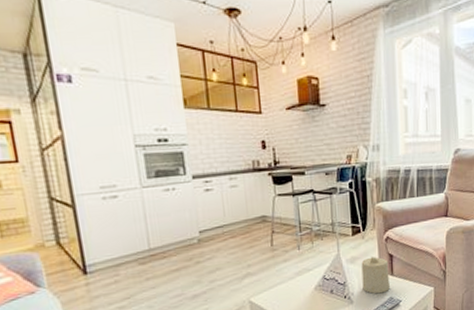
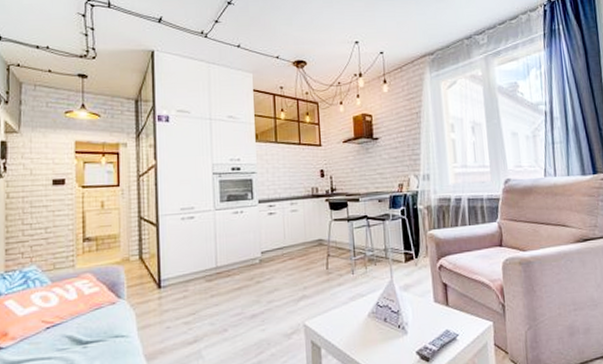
candle: present [361,256,390,294] -> none [415,284,446,326]

